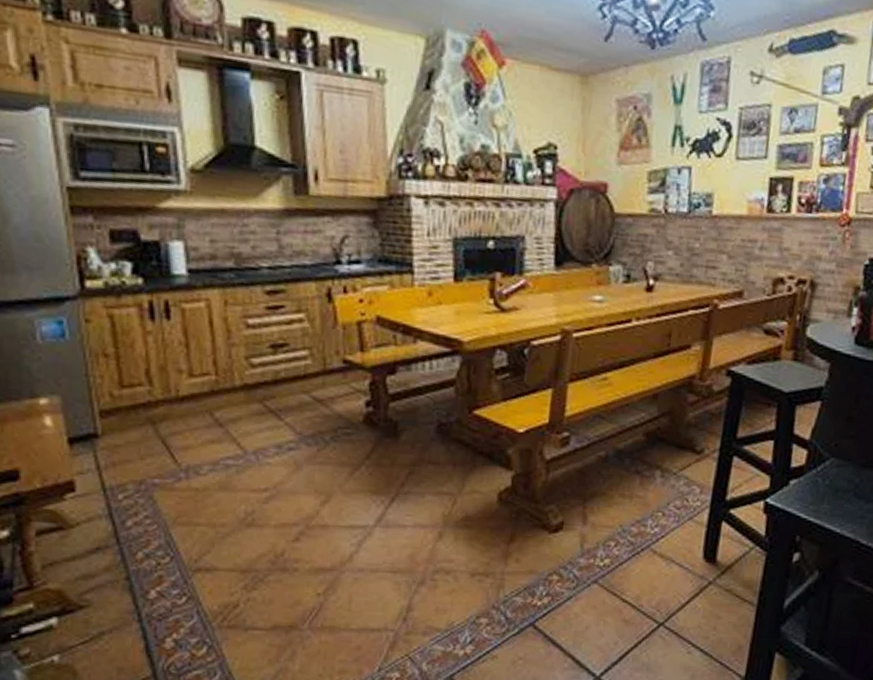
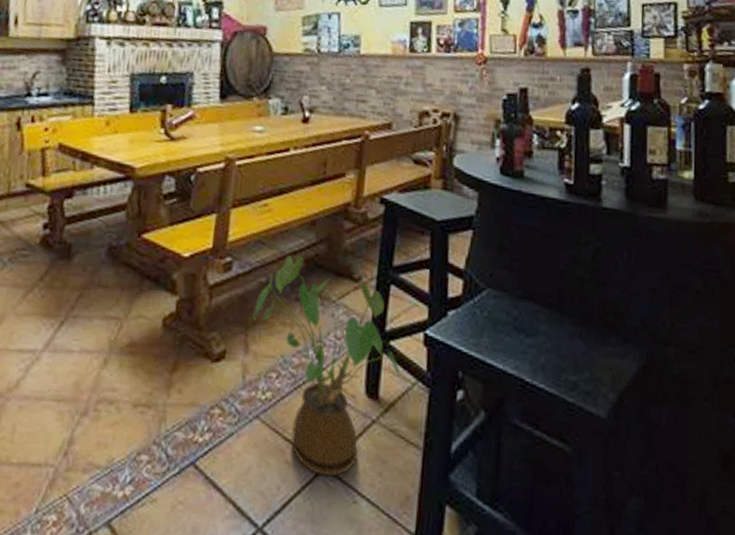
house plant: none [591,429,739,632] -> present [253,255,401,477]

